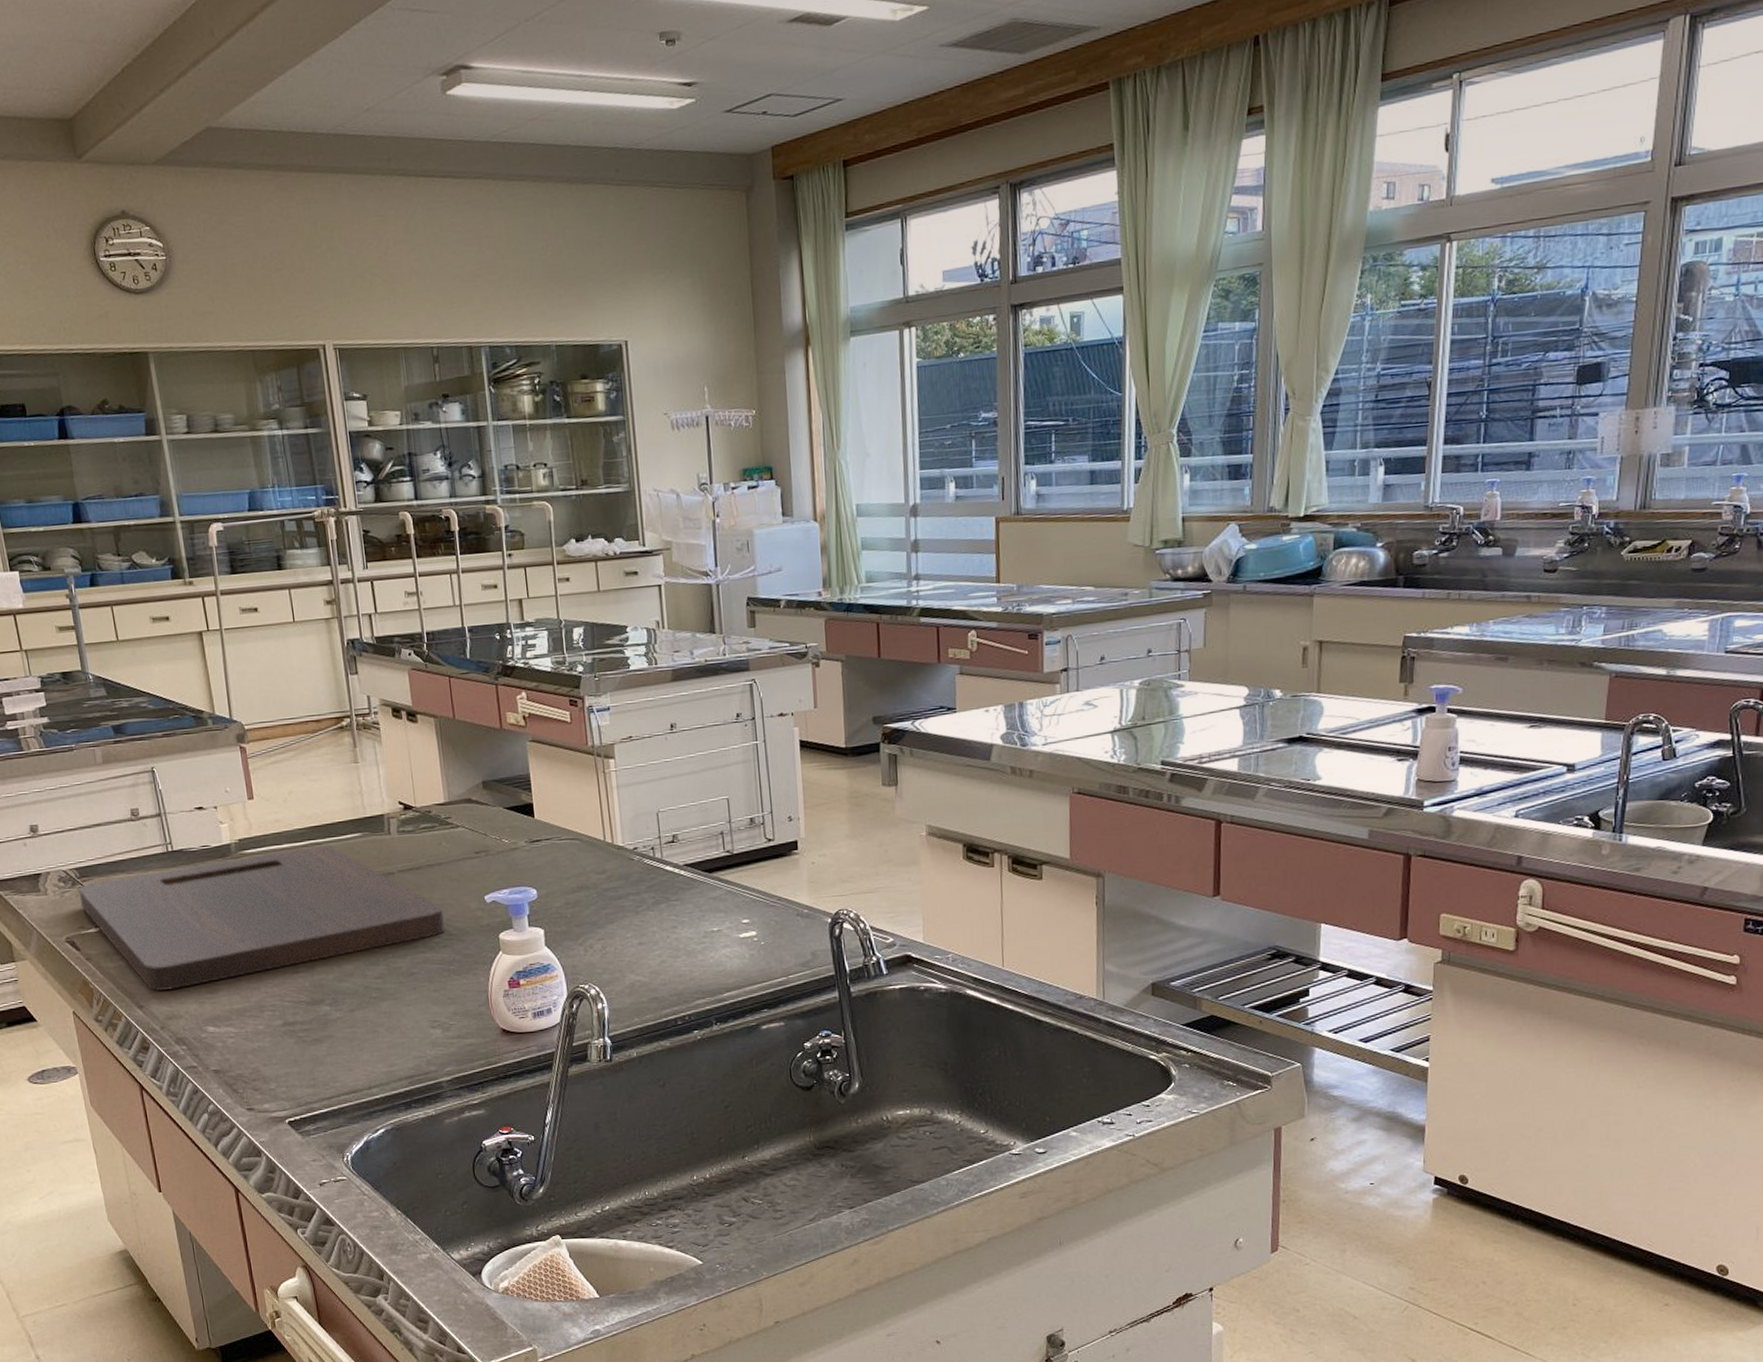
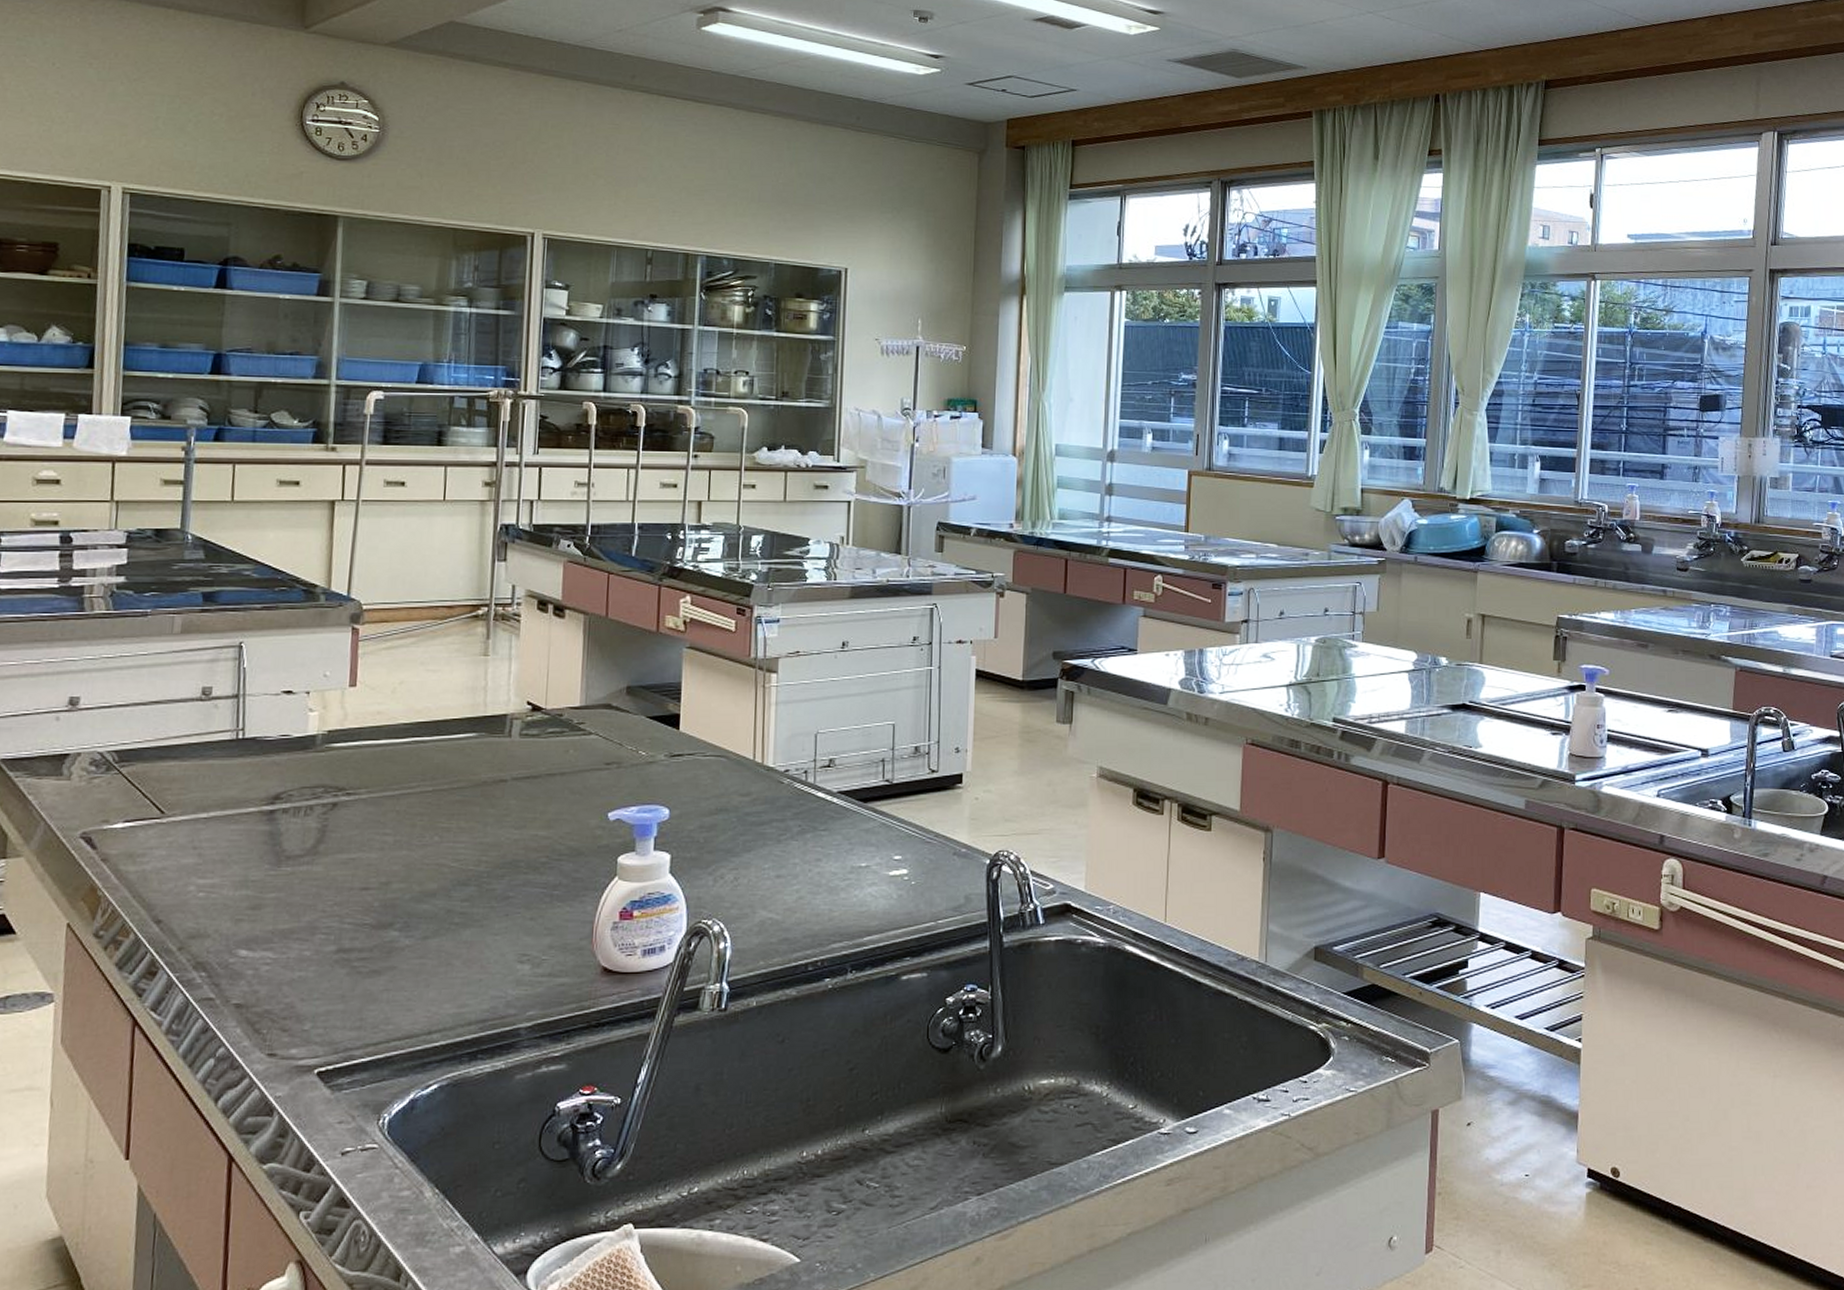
cutting board: present [78,845,445,991] -> none [111,743,557,903]

